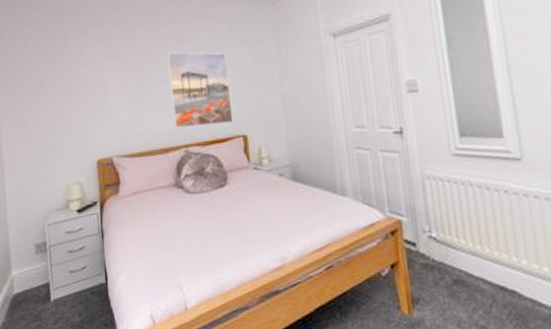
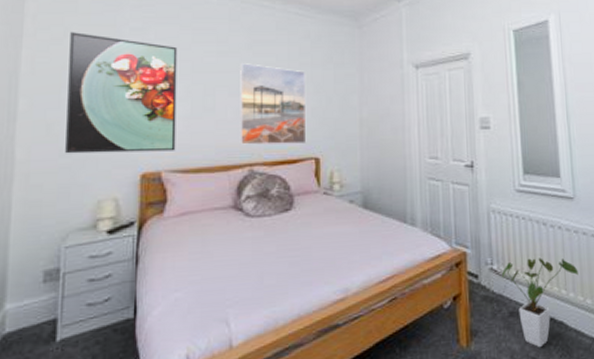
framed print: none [29,42,122,147] -> present [65,32,178,154]
house plant: none [442,224,532,317] -> present [502,258,579,348]

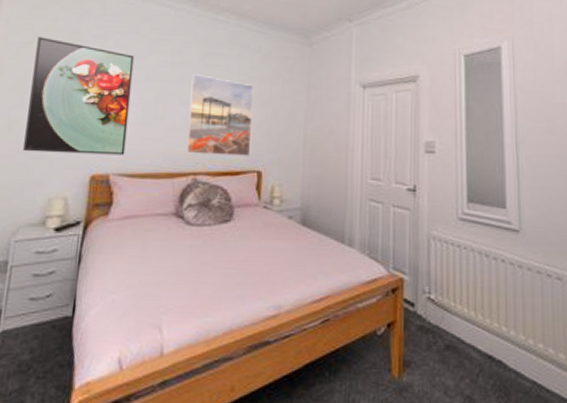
house plant: present [502,258,579,348] -> none [440,290,521,387]

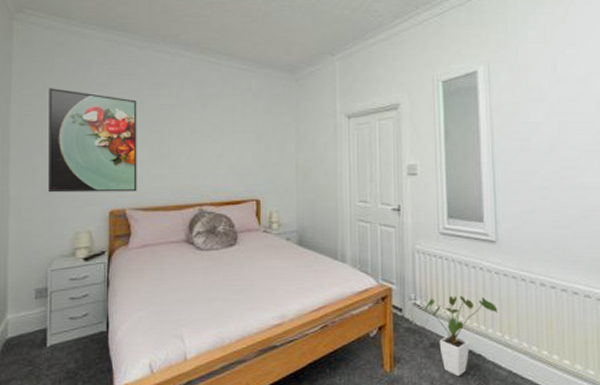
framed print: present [186,74,254,156] -> none [190,114,249,187]
house plant: none [440,290,521,387] -> present [425,296,498,377]

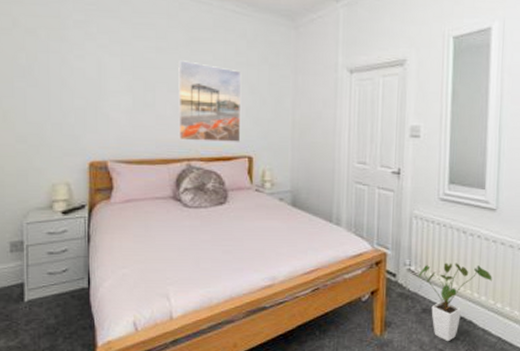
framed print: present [48,88,137,193] -> none [18,22,120,143]
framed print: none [190,114,249,187] -> present [178,60,242,142]

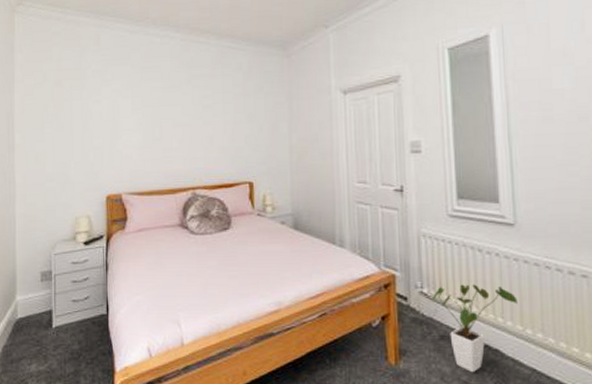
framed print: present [178,60,242,142] -> none [181,96,241,171]

